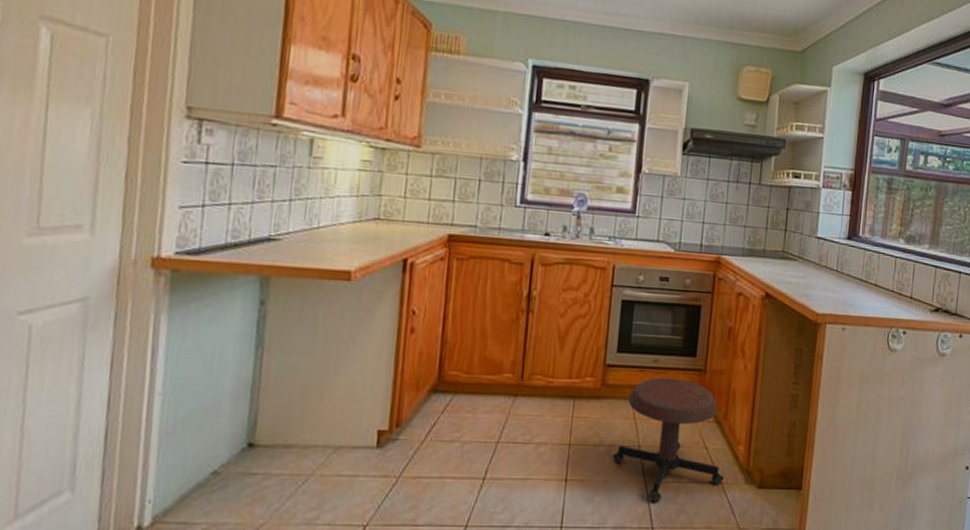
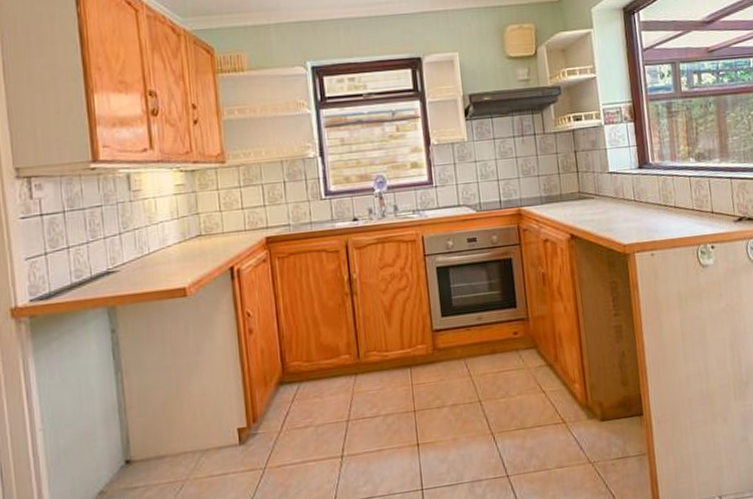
stool: present [613,377,724,503] -> none [457,330,566,452]

